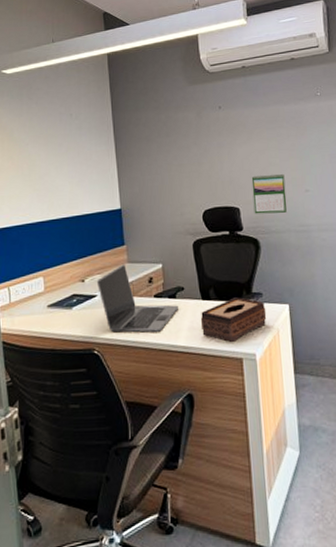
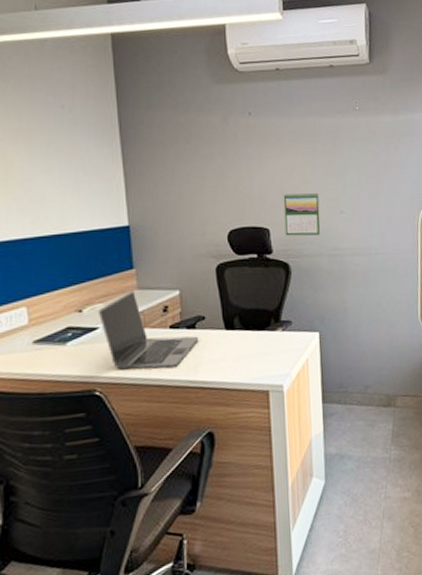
tissue box: present [200,297,267,343] -> none [223,326,296,375]

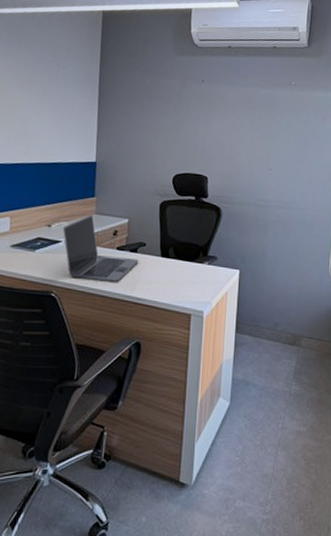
calendar: present [283,192,321,236] -> none [220,148,252,187]

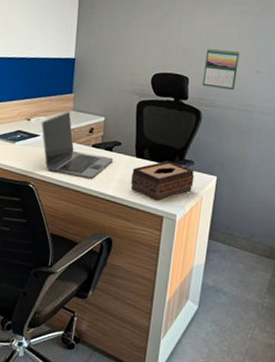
tissue box: none [157,258,219,300] -> present [130,160,195,201]
calendar: none [220,148,252,187] -> present [202,48,240,90]

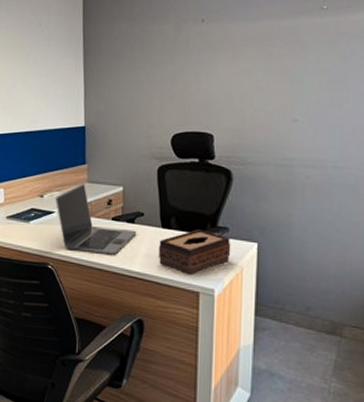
calendar: present [202,48,240,90] -> none [229,99,270,143]

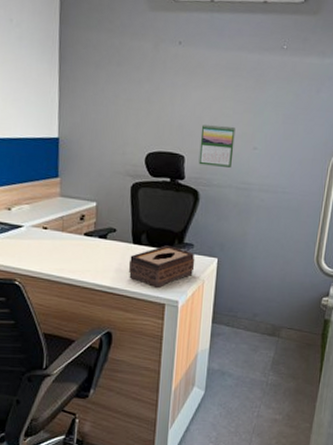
laptop: present [55,183,137,256] -> none [24,197,109,271]
calendar: none [229,99,270,143] -> present [198,123,235,168]

